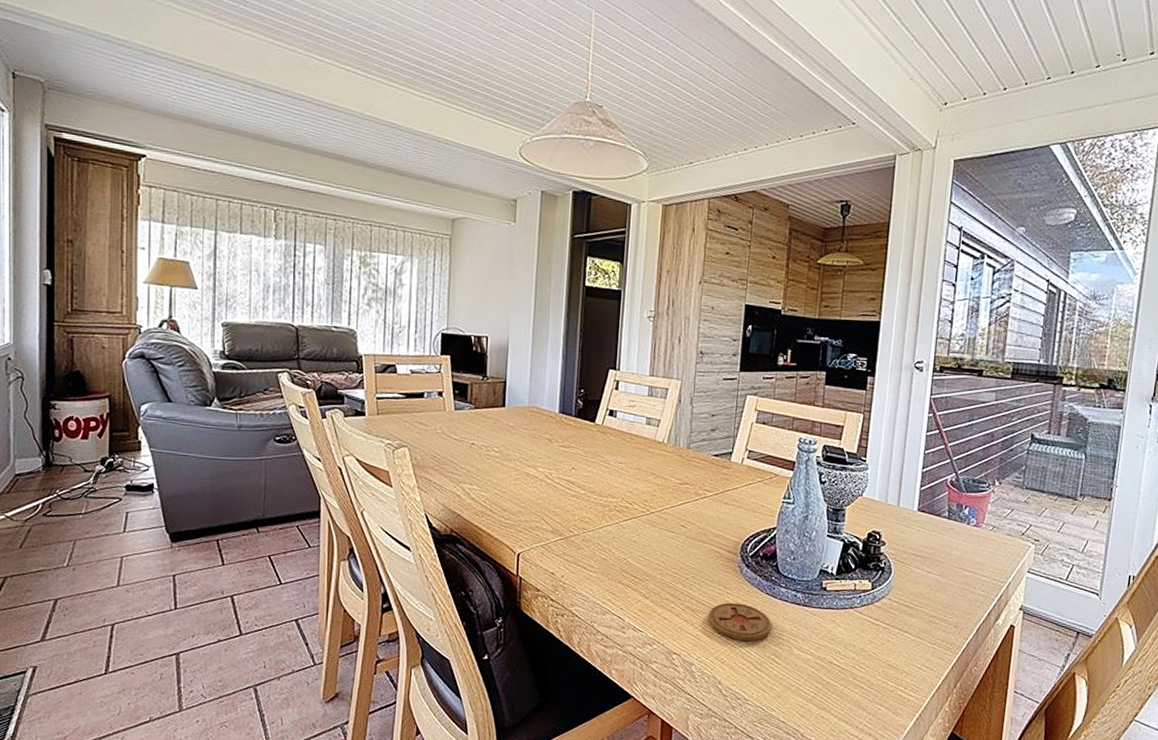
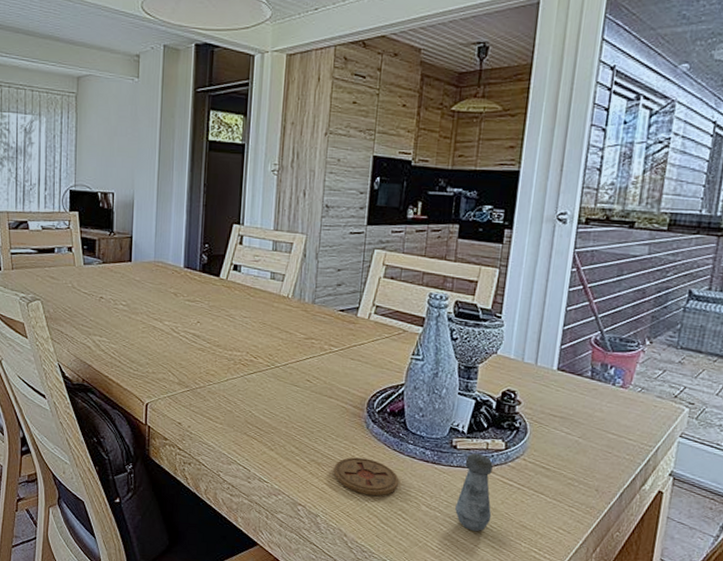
salt shaker: none [826,594,861,673] -> present [455,453,493,532]

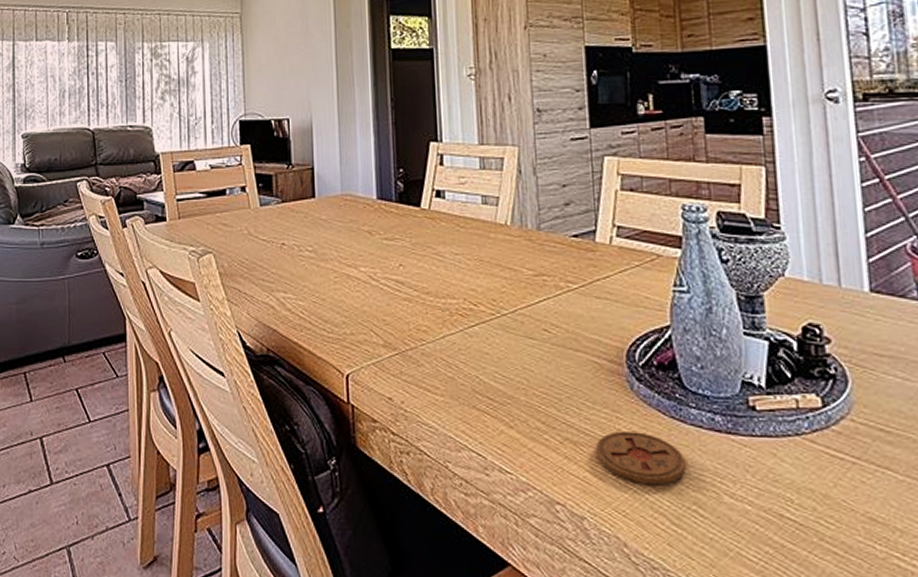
salt shaker: present [455,453,493,532] -> none [770,415,824,532]

